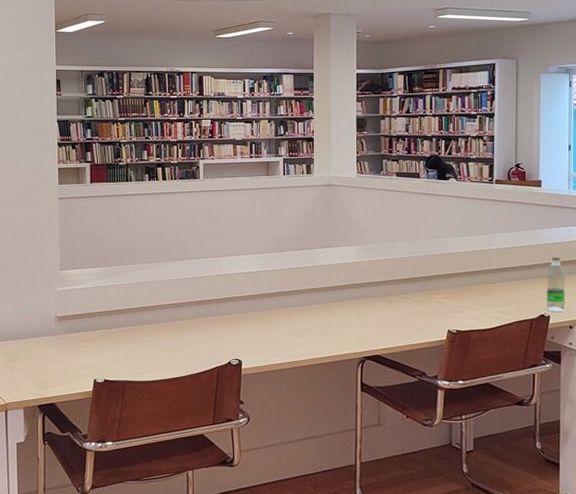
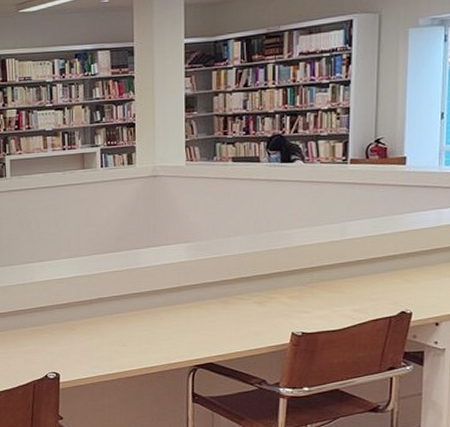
bottle: present [546,256,566,311] -> none [409,244,432,307]

